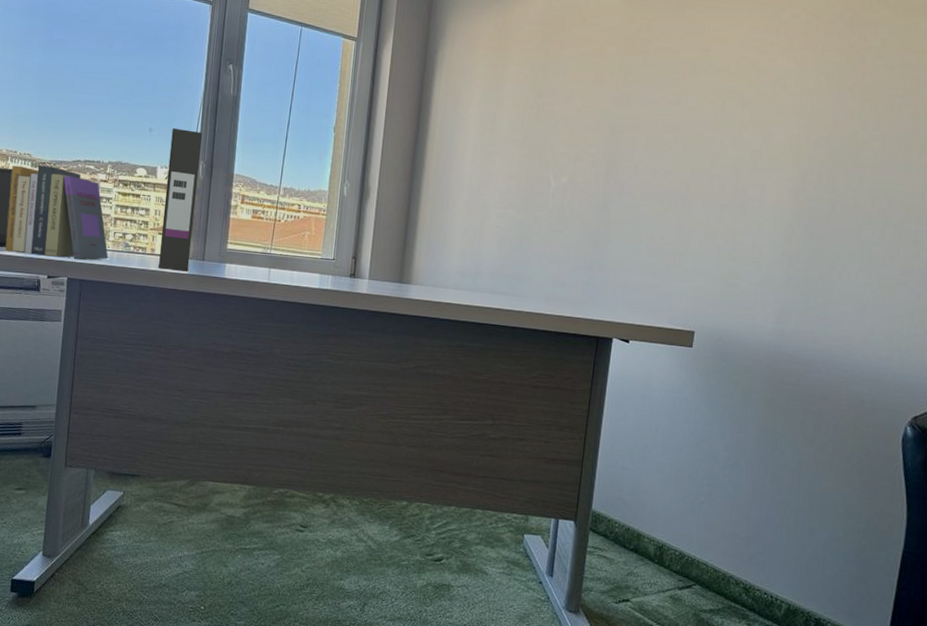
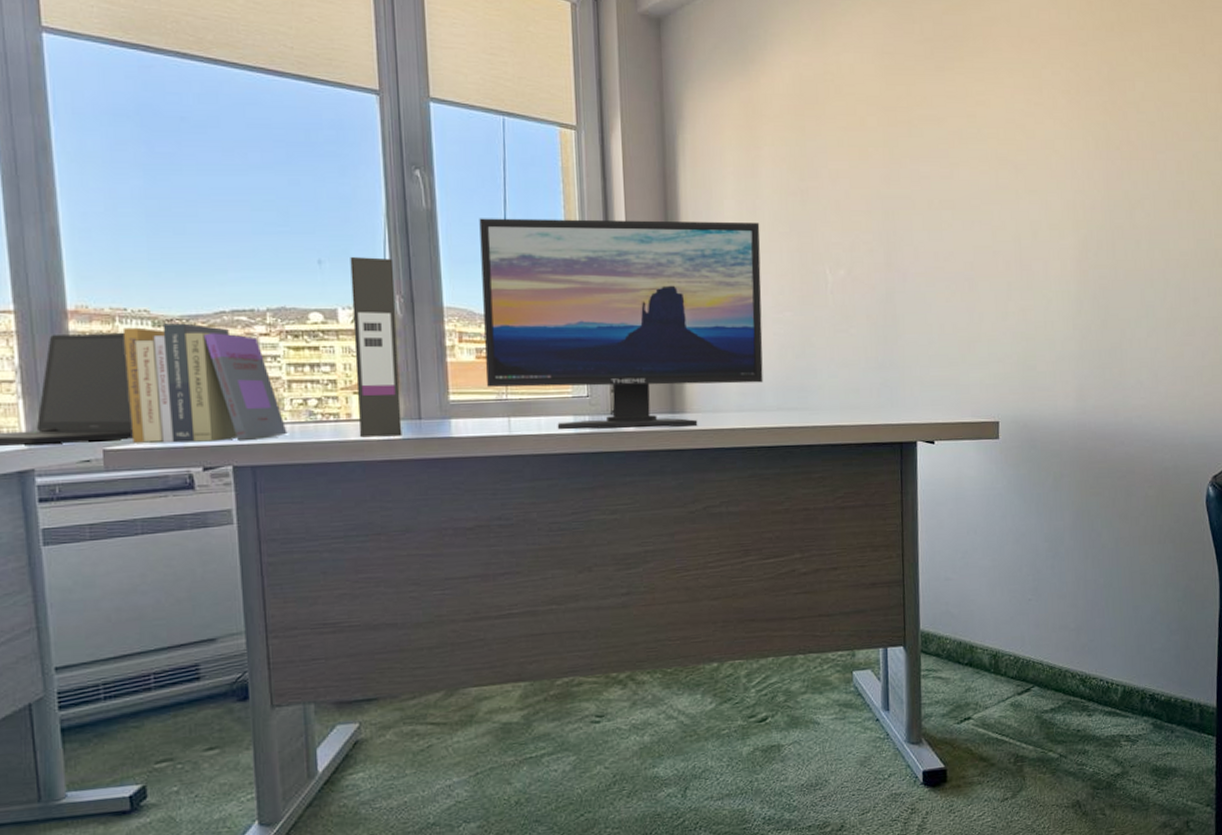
computer monitor: none [256,106,497,296] -> present [479,218,763,430]

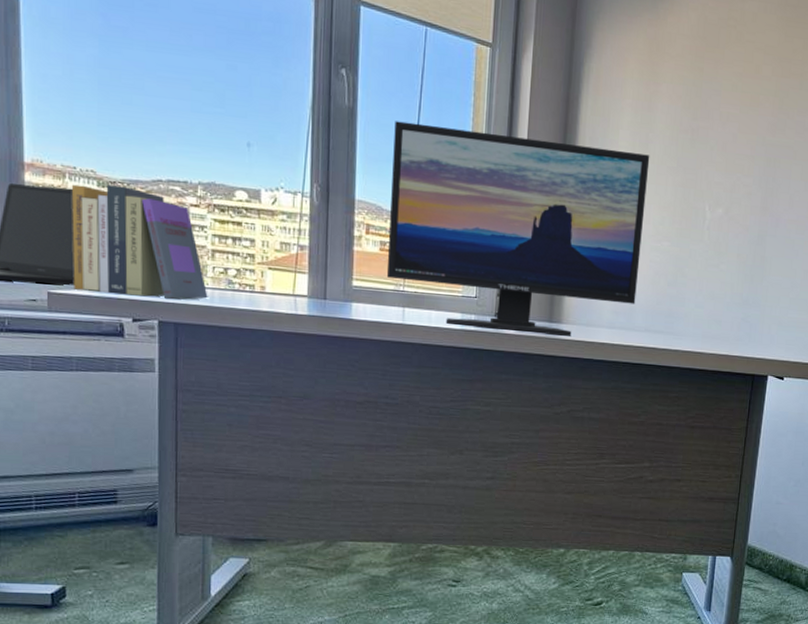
binder: present [350,256,402,438] -> none [271,142,314,312]

